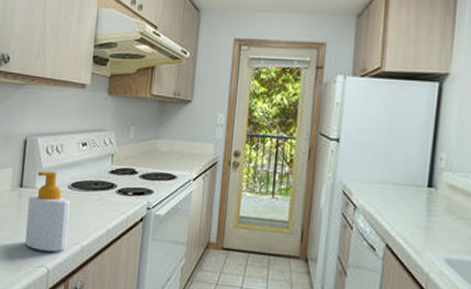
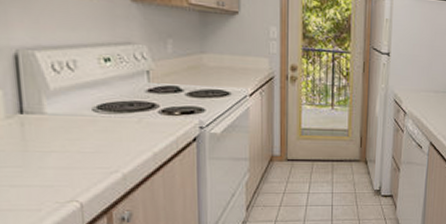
soap bottle: present [24,171,70,252] -> none [35,92,102,184]

